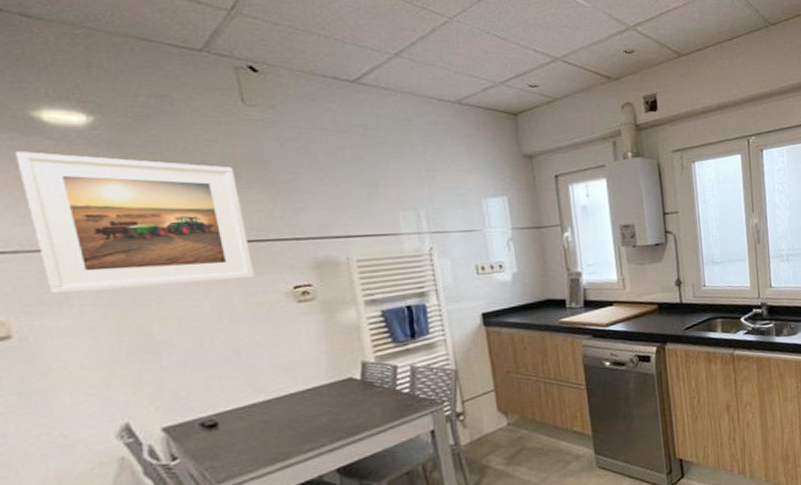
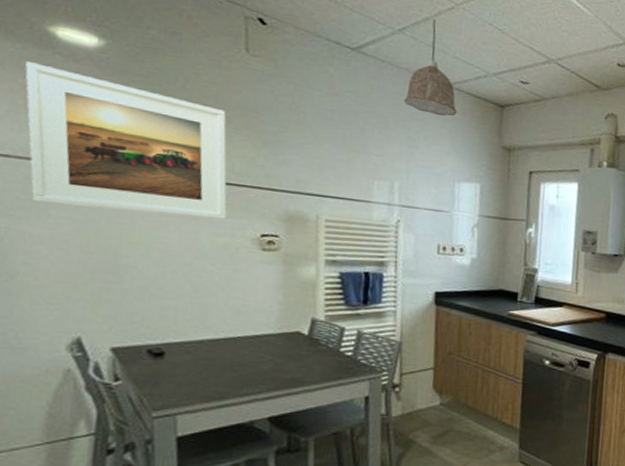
pendant lamp: none [414,37,471,135] -> present [404,19,457,116]

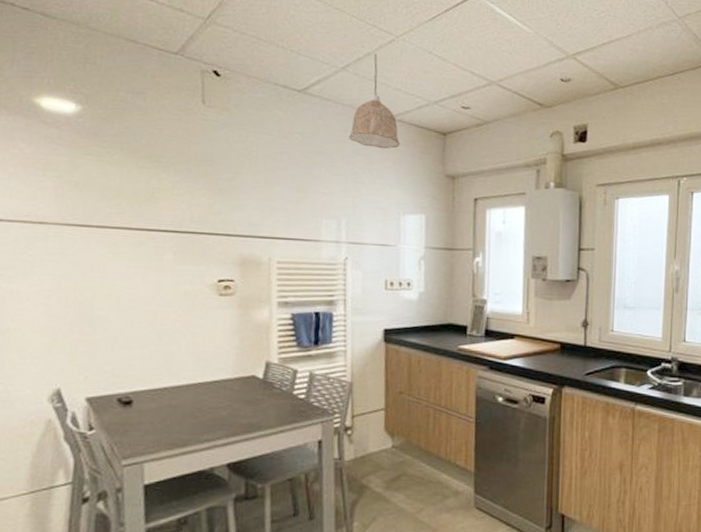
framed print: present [25,62,227,220] -> none [15,132,187,267]

